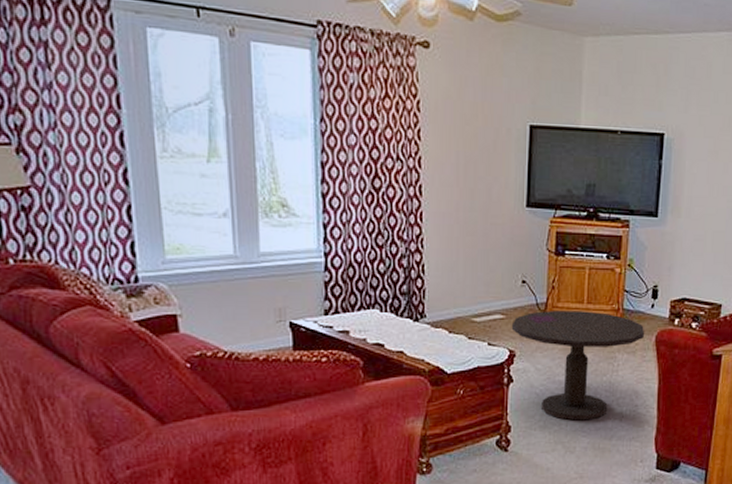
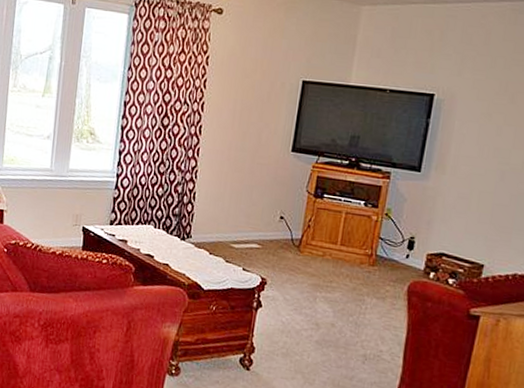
side table: present [511,311,644,421] -> none [265,246,397,357]

